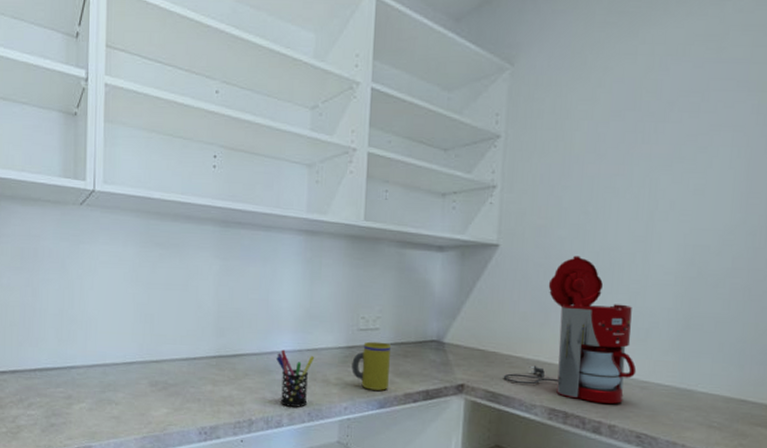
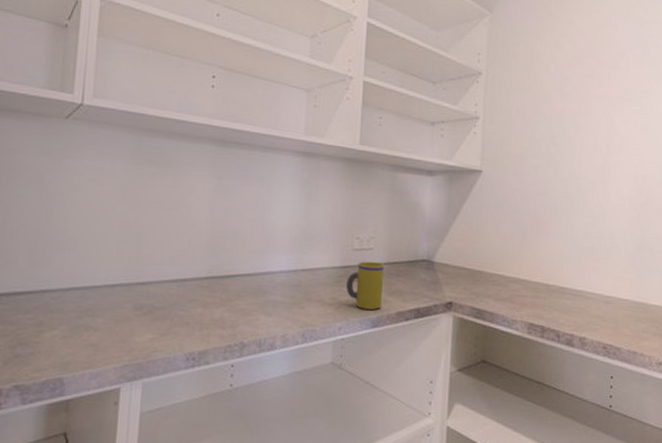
pen holder: present [276,349,315,407] -> none [271,270,310,329]
coffee maker: present [503,255,637,404] -> none [487,182,601,317]

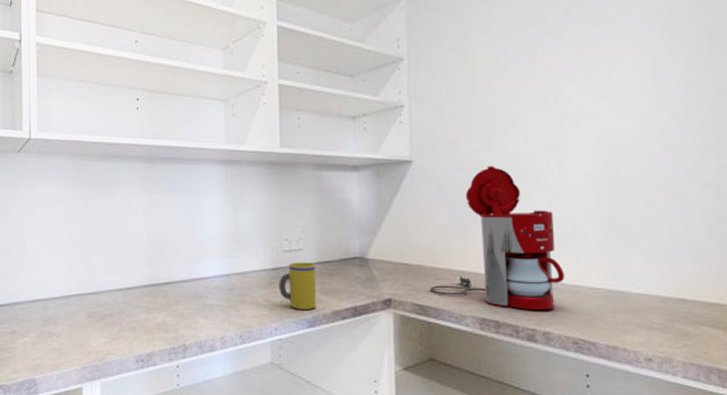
coffee maker: none [487,182,601,317] -> present [429,166,565,310]

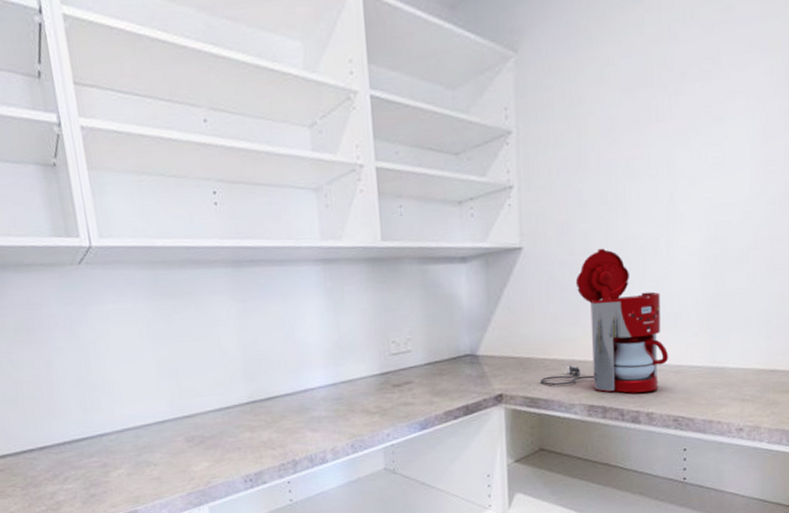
mug: present [279,262,316,309] -> none [388,363,428,413]

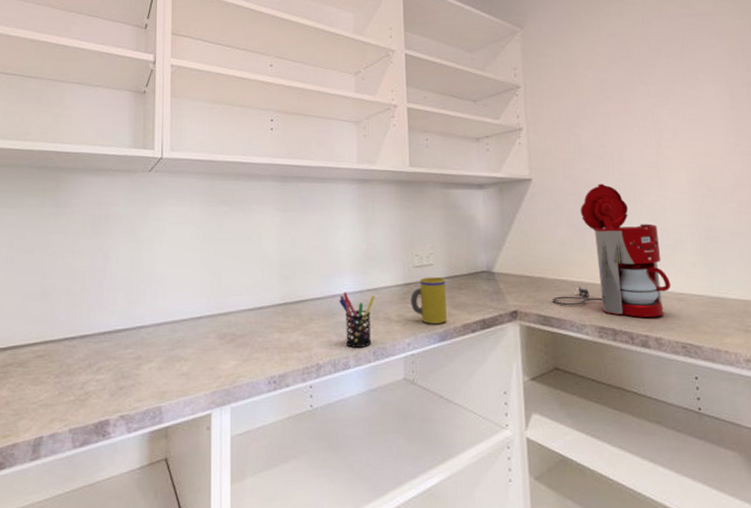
pen holder: none [311,385,350,442] -> present [339,292,375,348]
mug: none [388,363,428,413] -> present [411,277,447,324]

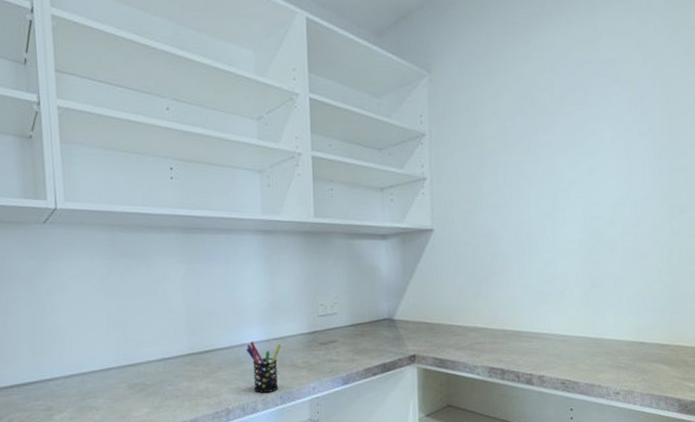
mug: present [411,277,447,324] -> none [315,325,350,369]
coffee maker: present [552,183,671,317] -> none [448,233,556,358]

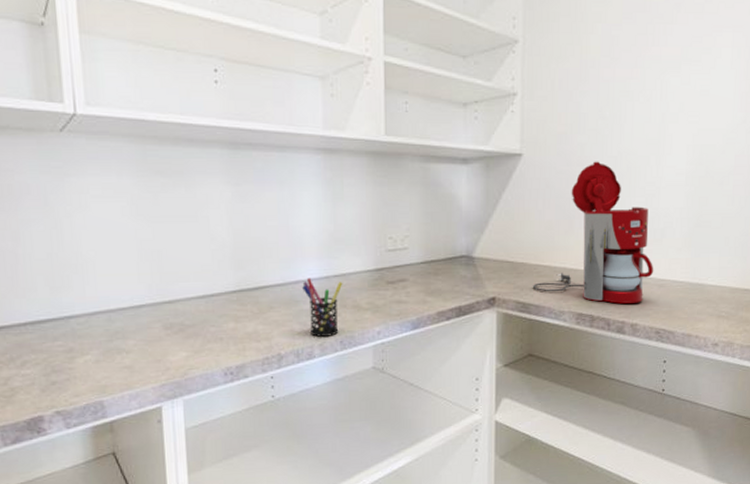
coffee maker: none [448,233,556,358] -> present [532,161,654,304]

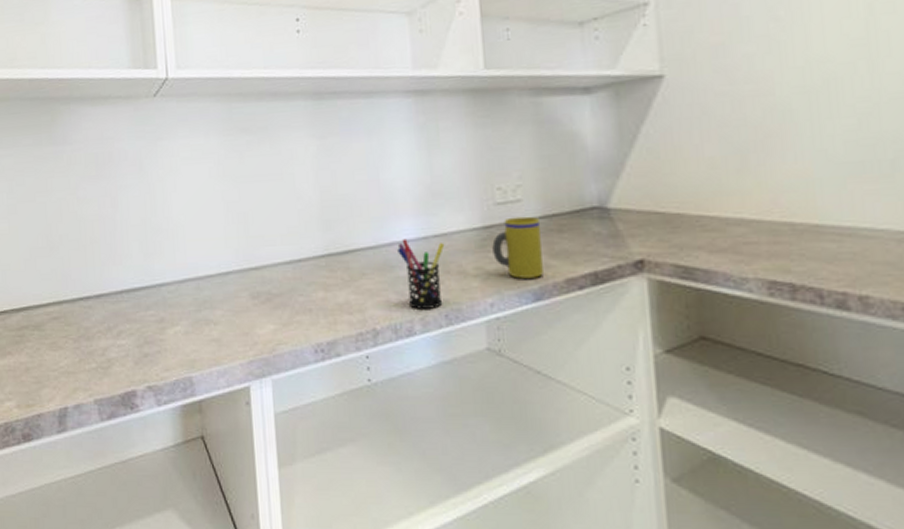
mug: none [382,261,421,312] -> present [492,216,543,279]
coffee maker: present [532,161,654,304] -> none [695,75,887,267]

